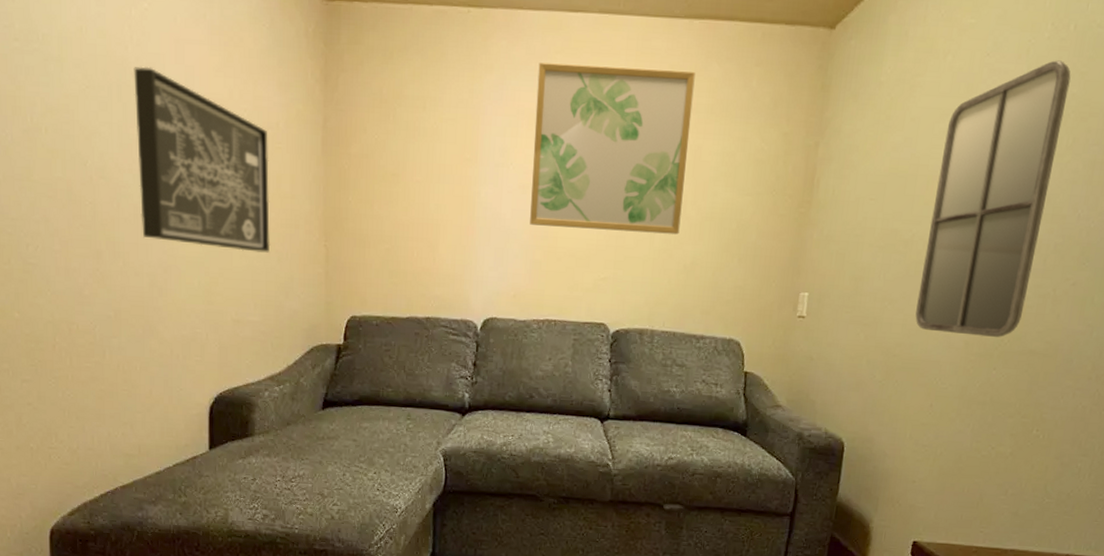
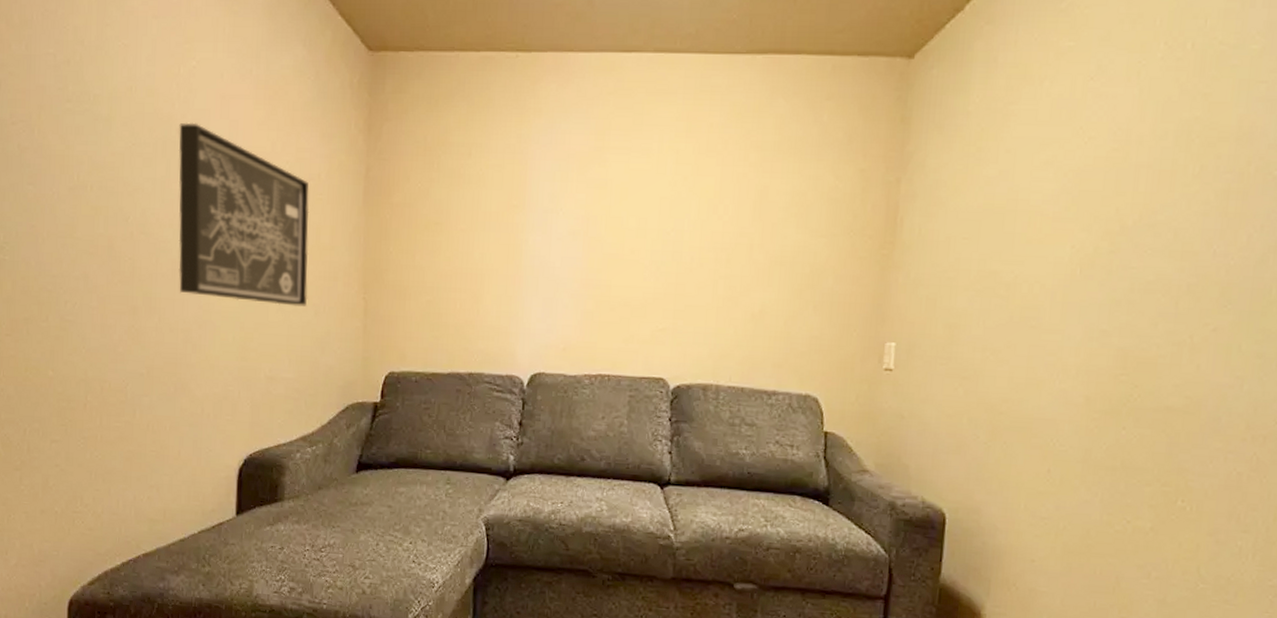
wall art: present [530,62,695,235] -> none [581,105,760,281]
home mirror: present [915,60,1071,337] -> none [1023,82,1192,392]

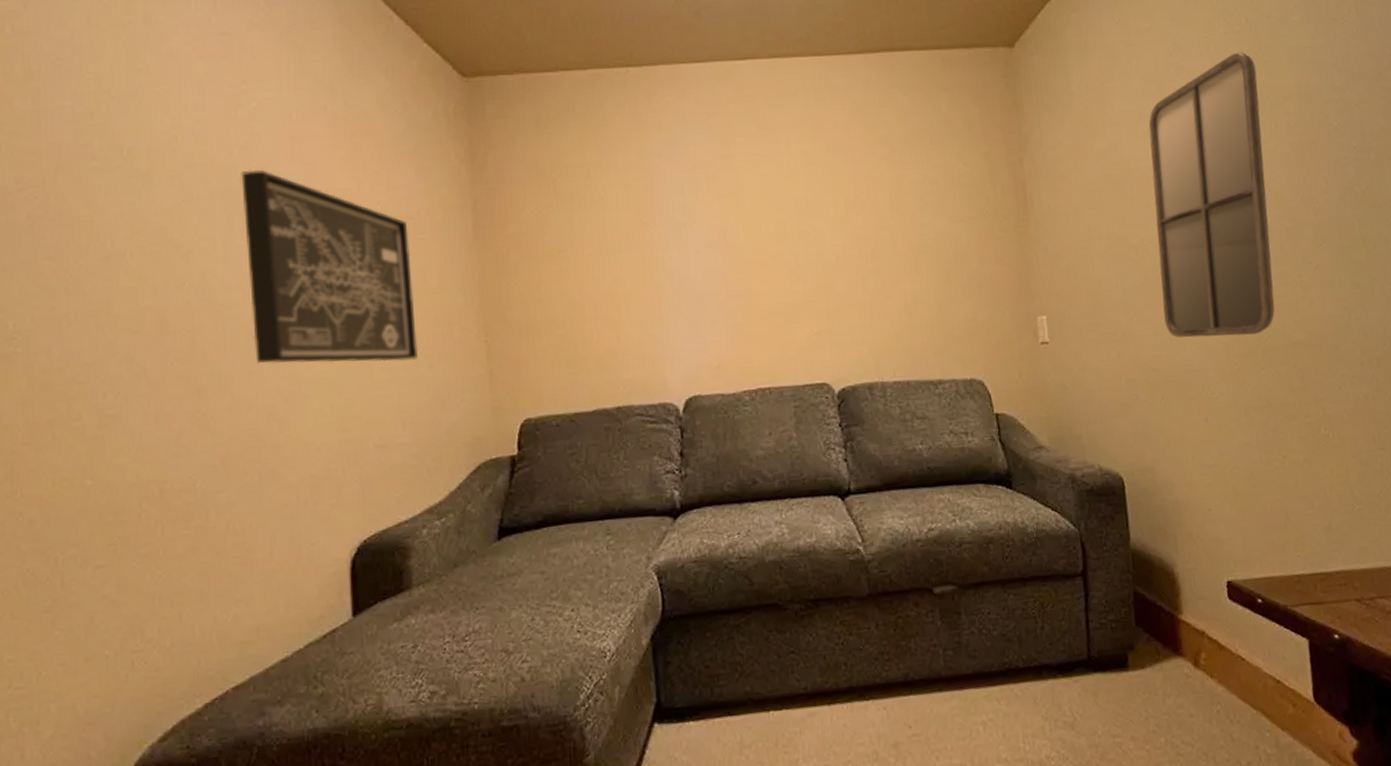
home mirror: none [1023,82,1192,392] -> present [1148,52,1275,338]

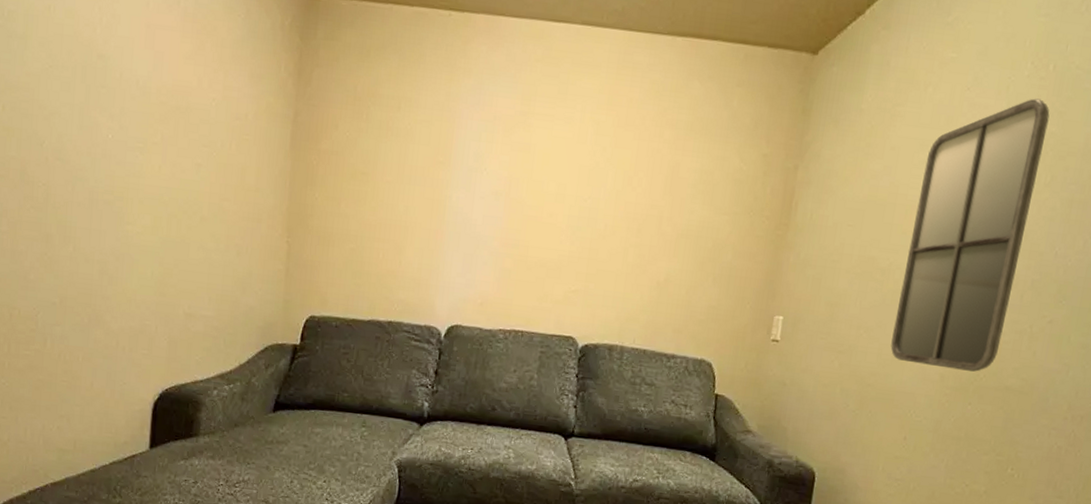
wall art: present [241,169,419,364] -> none [96,49,236,246]

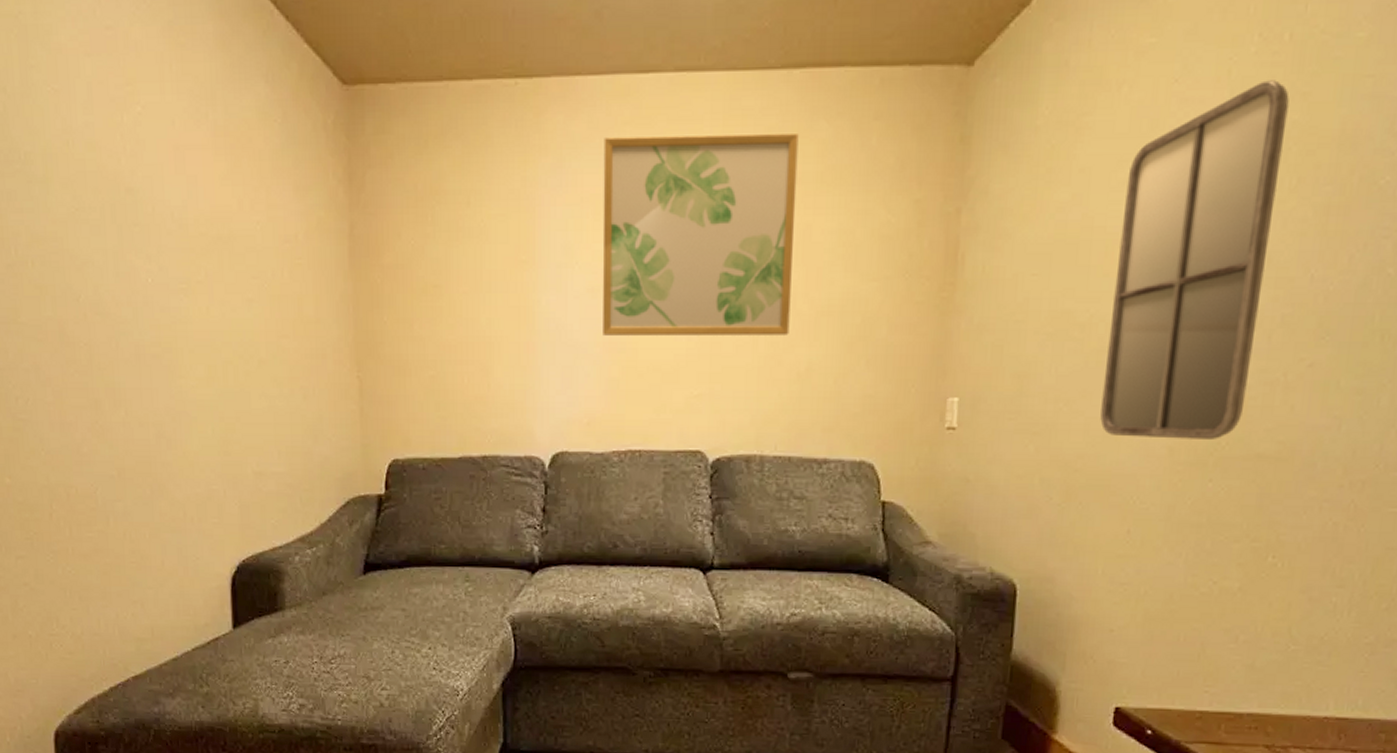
wall art: none [501,70,676,250] -> present [602,134,799,336]

